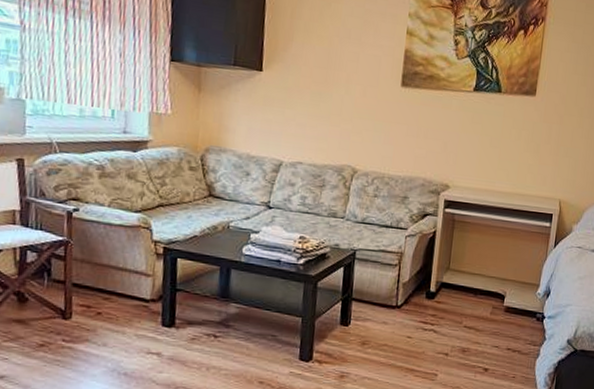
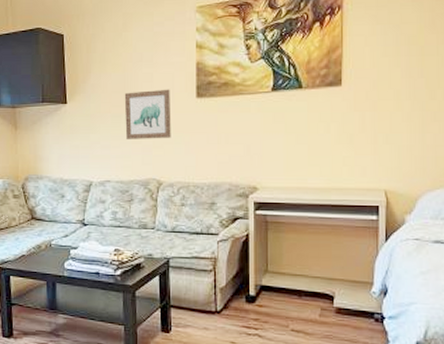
wall art: none [324,69,376,125] -> present [124,89,171,139]

